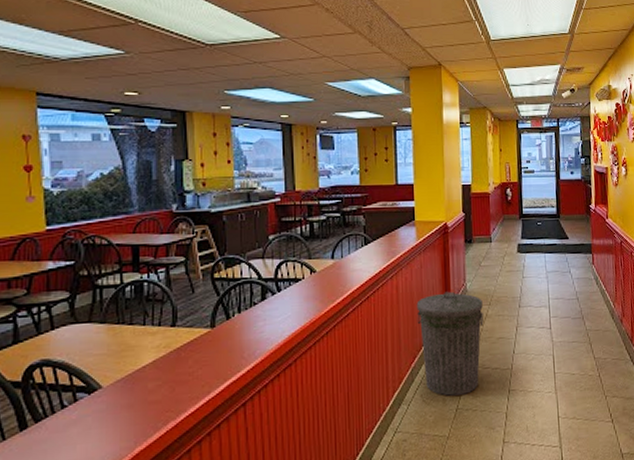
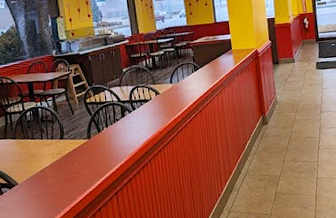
trash can: present [416,291,484,396] -> none [238,103,293,184]

